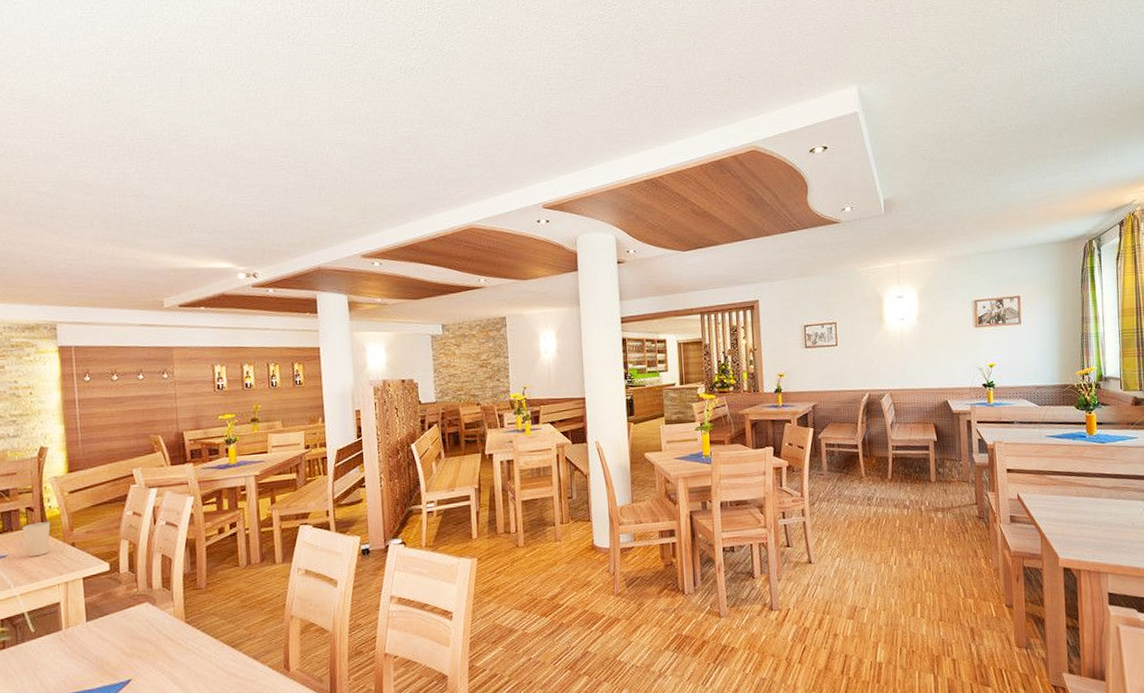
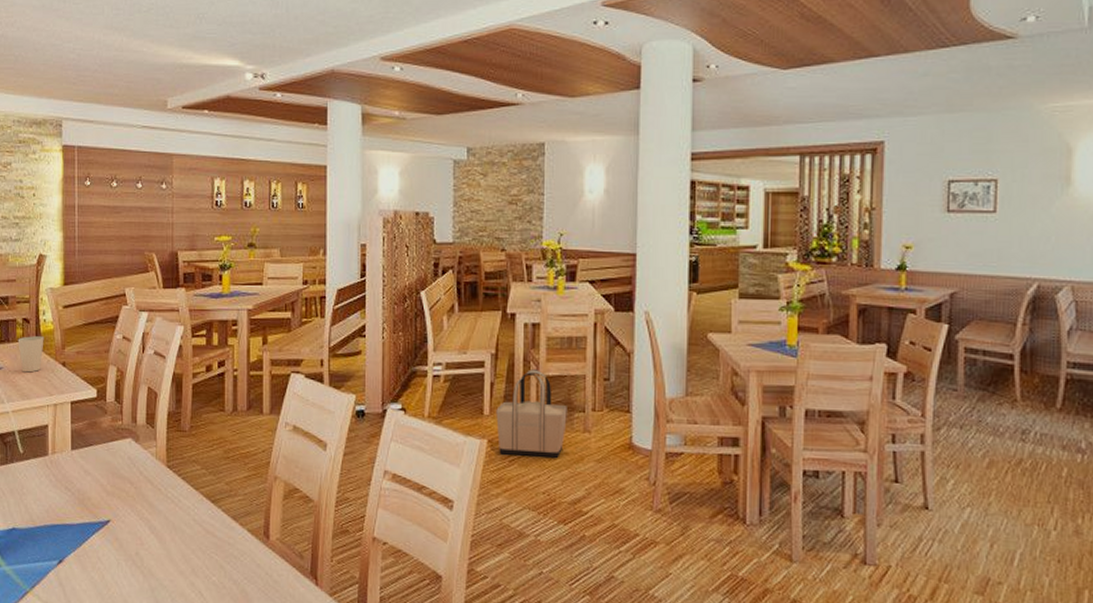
shopping bag: none [483,497,541,568] -> present [496,369,567,458]

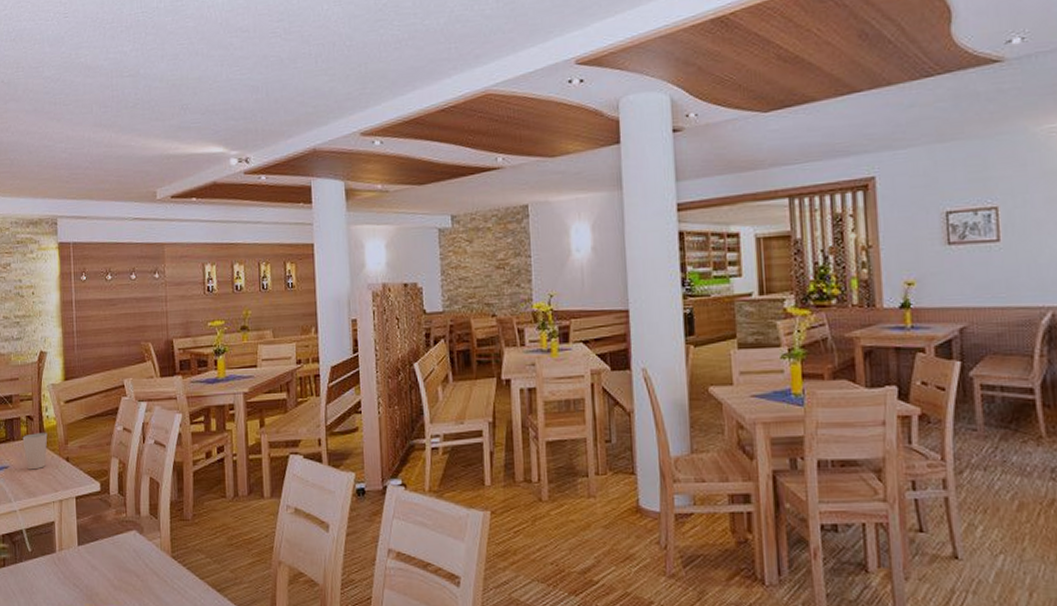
shopping bag: present [496,369,567,458] -> none [497,435,571,526]

